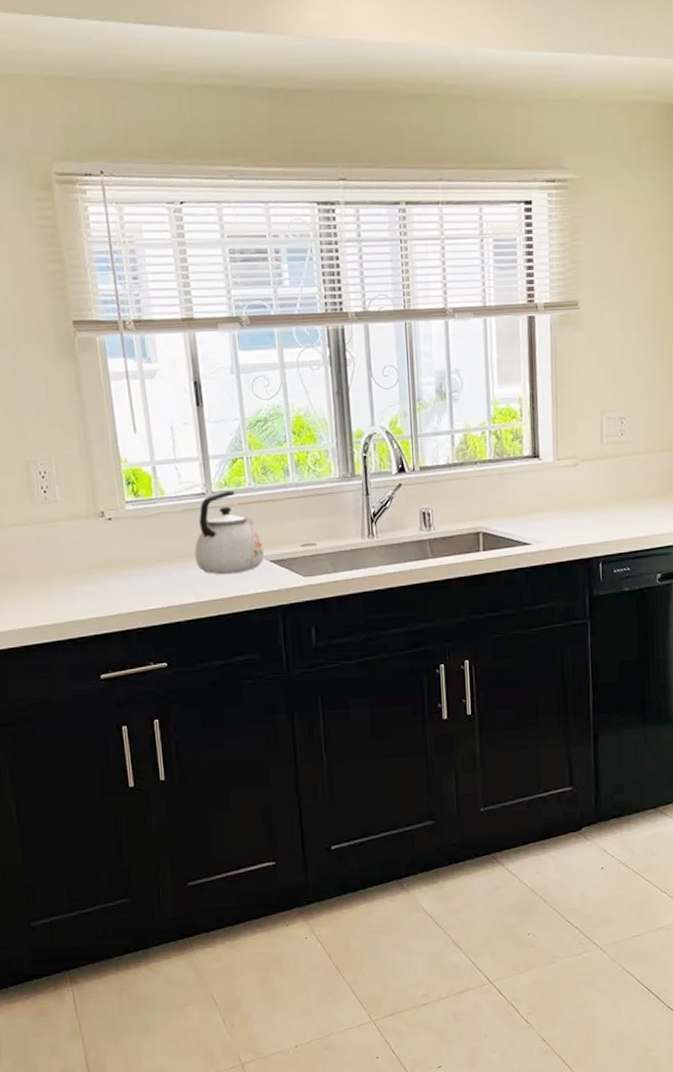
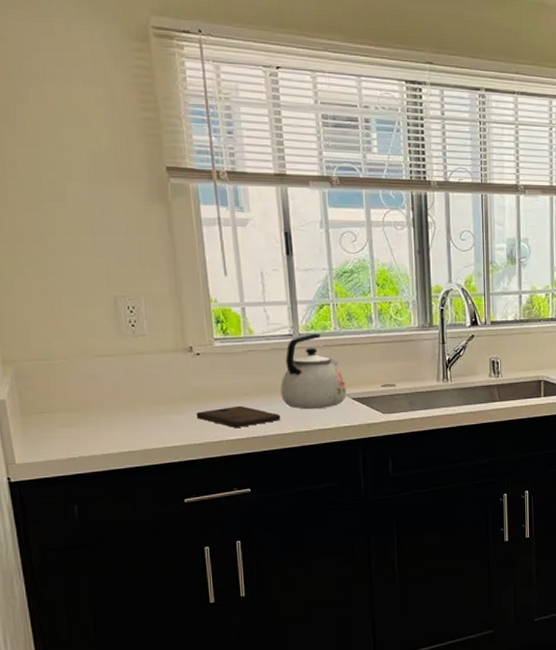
cutting board: none [110,572,196,597] -> present [196,405,281,428]

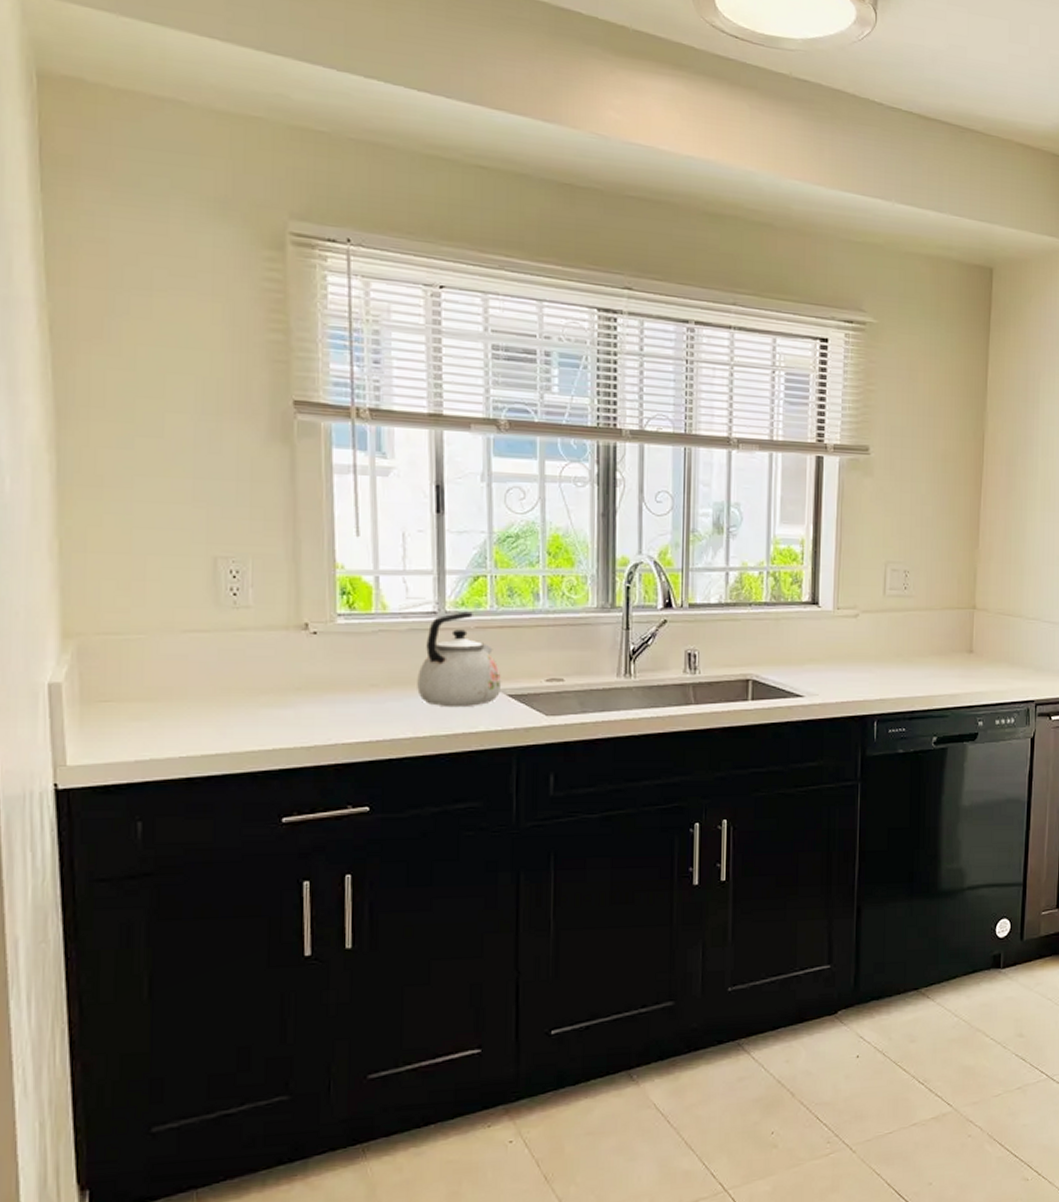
cutting board: present [196,405,281,428] -> none [306,699,415,727]

